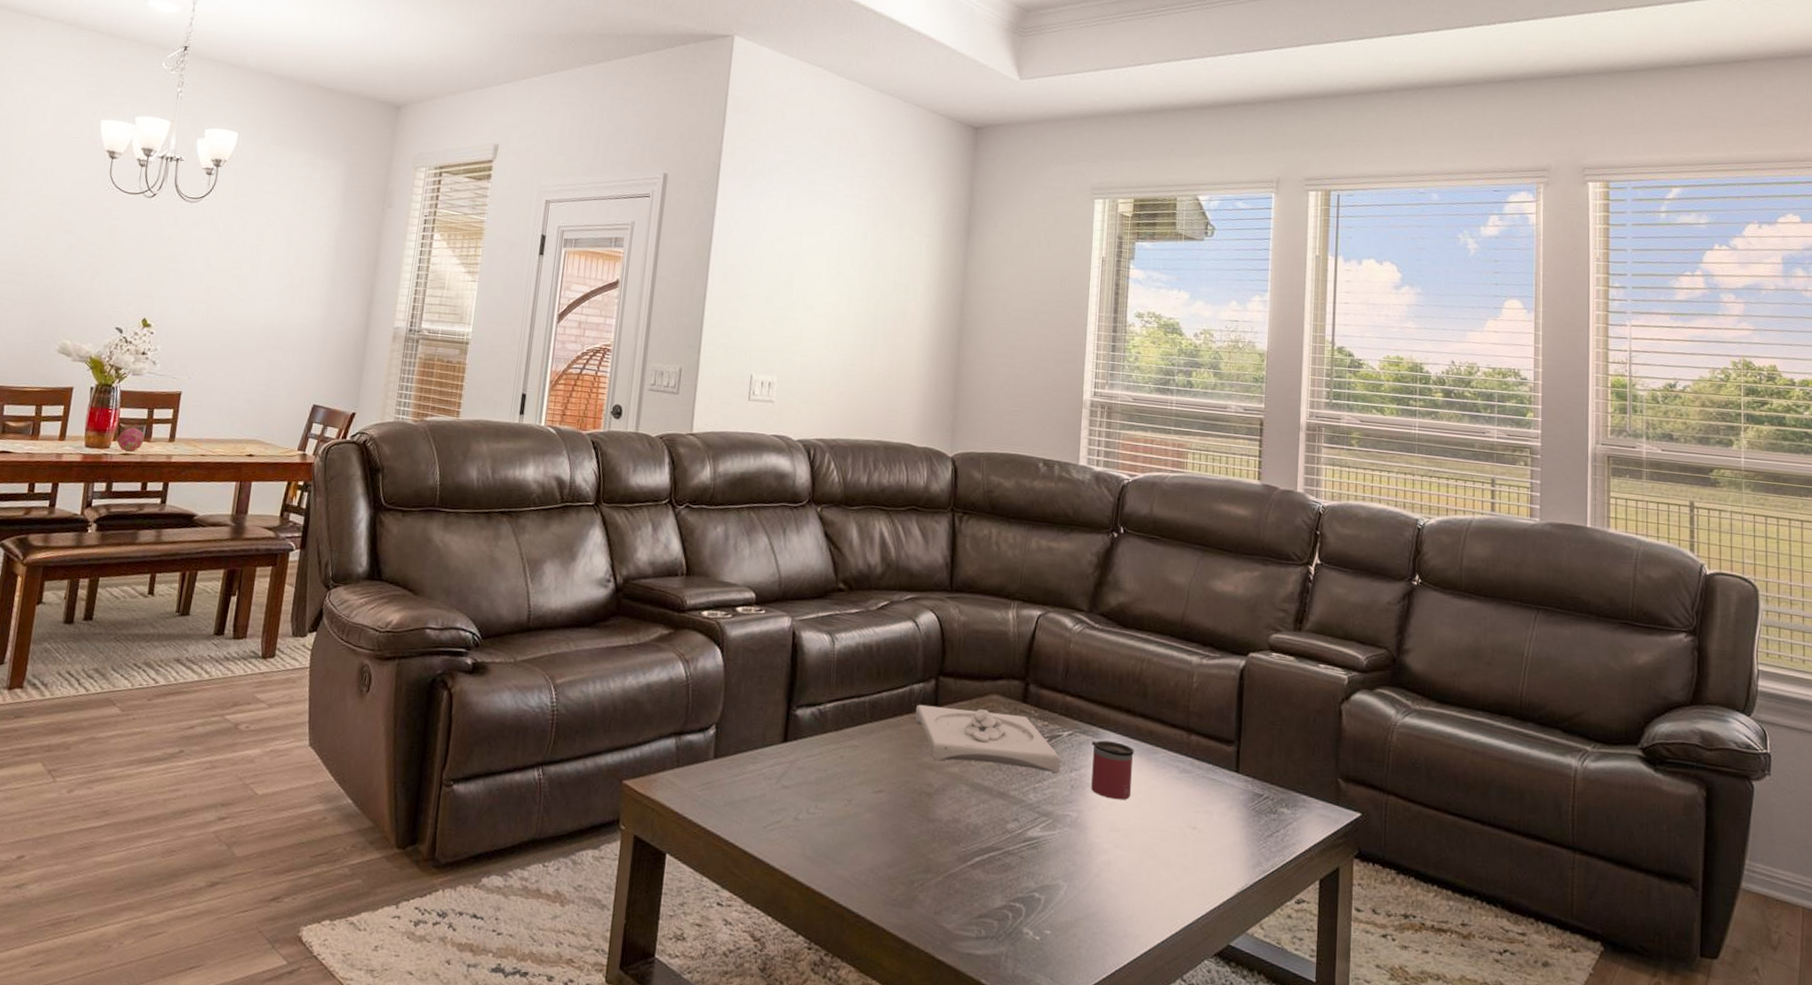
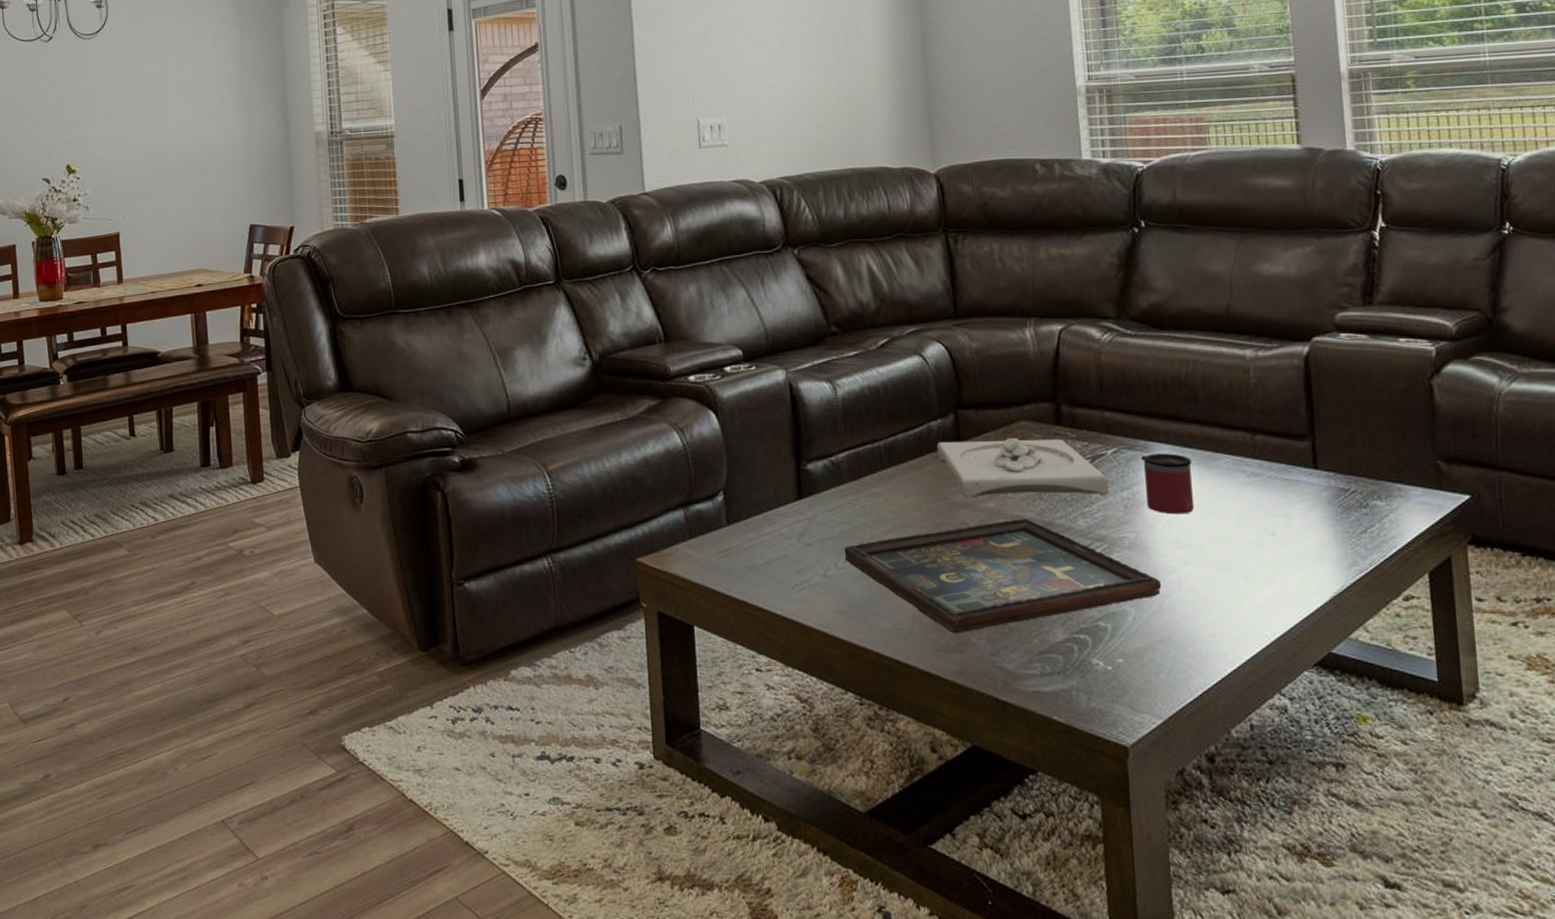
fruit: present [117,427,145,452] -> none [68,275,94,300]
decorative tray: none [816,785,1094,890] -> present [843,518,1162,634]

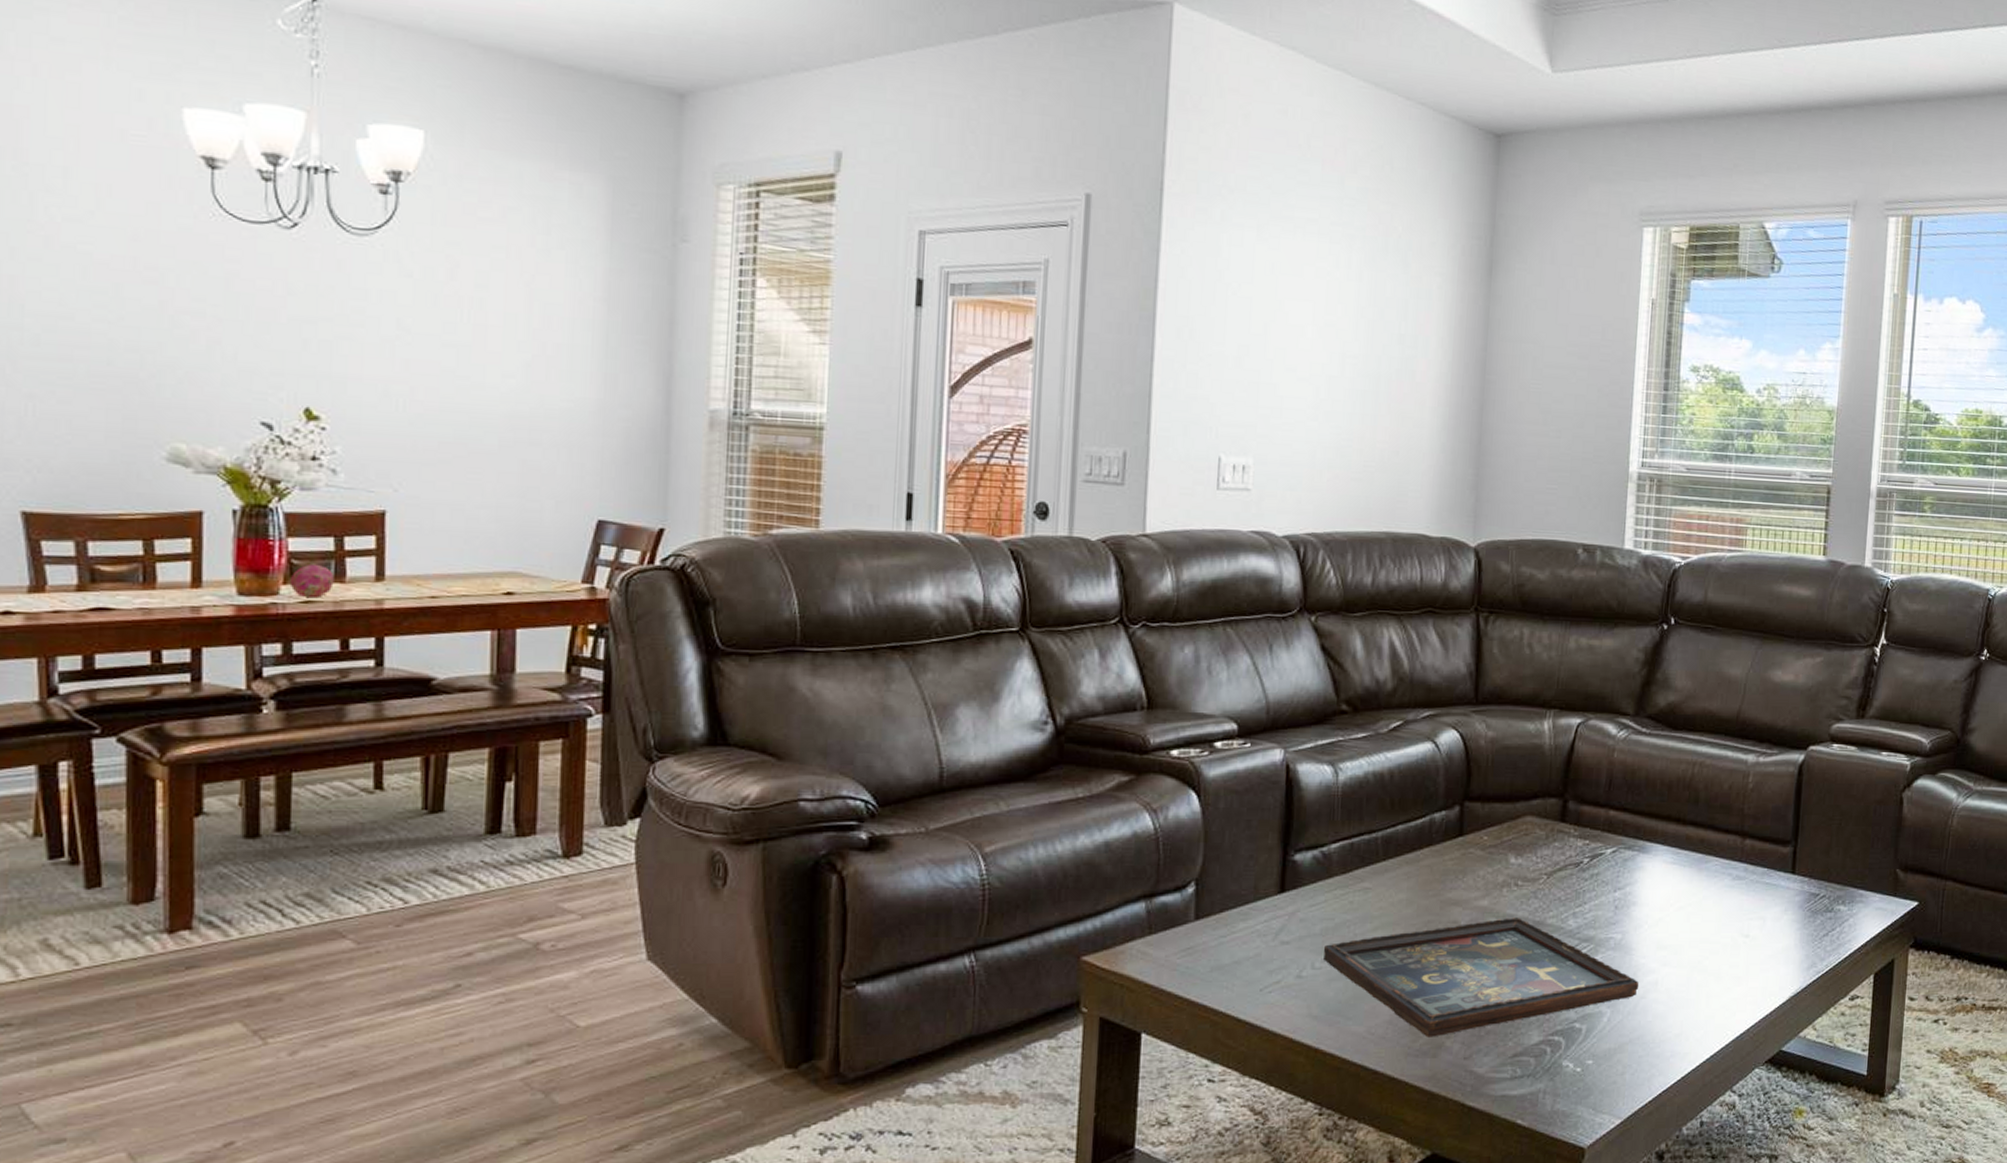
fruit: none [68,275,94,300] -> present [289,563,335,598]
wooden tray: present [936,438,1109,498] -> none [1436,834,1604,895]
beverage cup: present [1141,453,1195,515] -> none [1637,854,1684,916]

